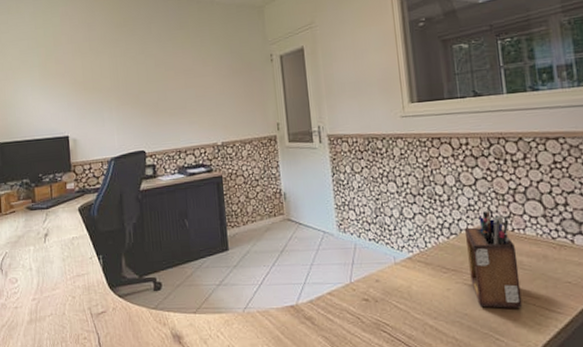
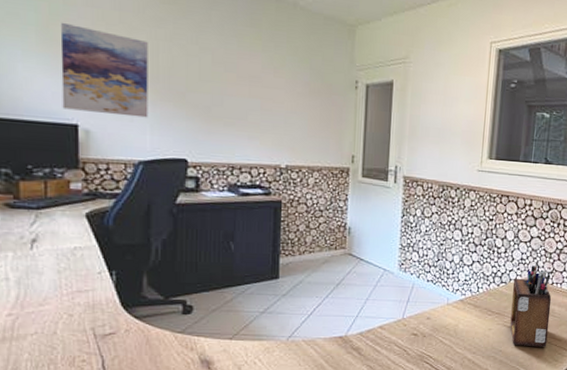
wall art: none [54,59,115,126] -> present [60,22,148,118]

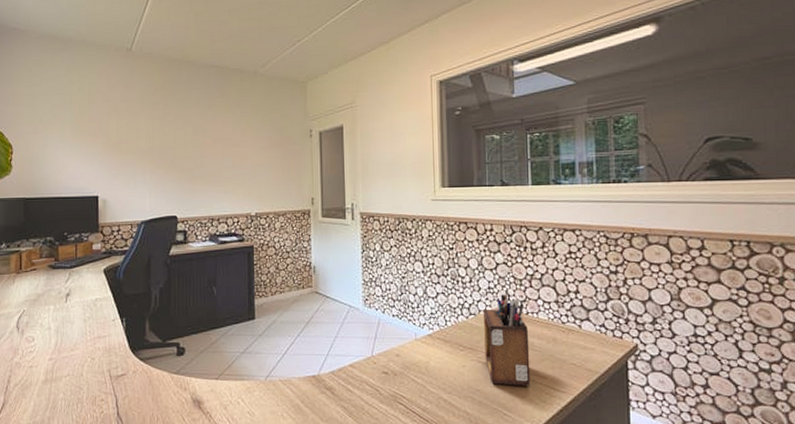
wall art: present [60,22,148,118] -> none [86,117,148,185]

